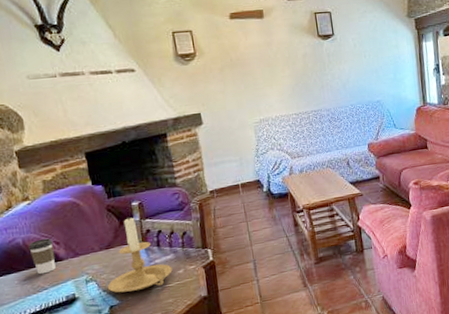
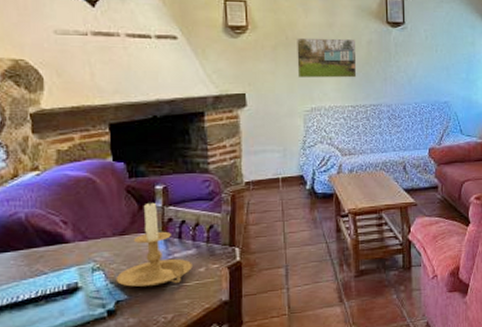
coffee cup: present [28,238,56,275] -> none [31,216,61,257]
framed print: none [240,54,297,94] -> present [297,37,357,78]

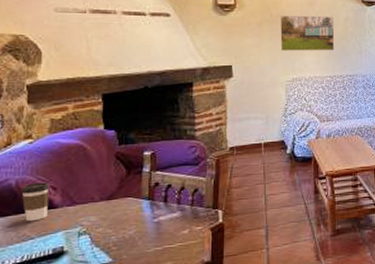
coffee cup: none [31,216,61,257] -> present [21,182,50,222]
candle holder: present [115,201,192,287] -> none [101,166,177,250]

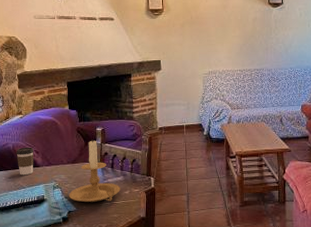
candle holder: none [101,166,177,250] -> present [68,139,120,203]
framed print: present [280,15,335,51] -> none [199,17,244,48]

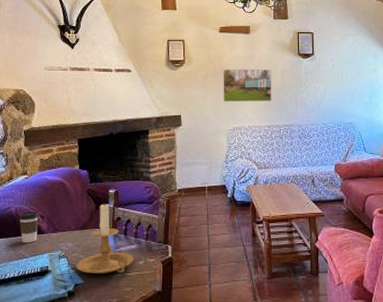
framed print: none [199,17,244,48] -> present [223,69,272,102]

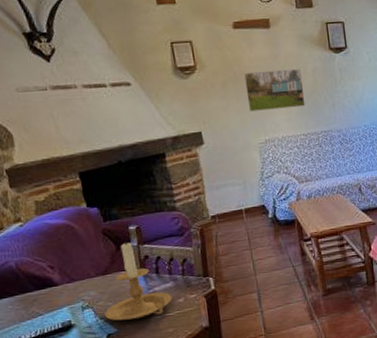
coffee cup: present [19,211,39,243] -> none [21,262,51,300]

